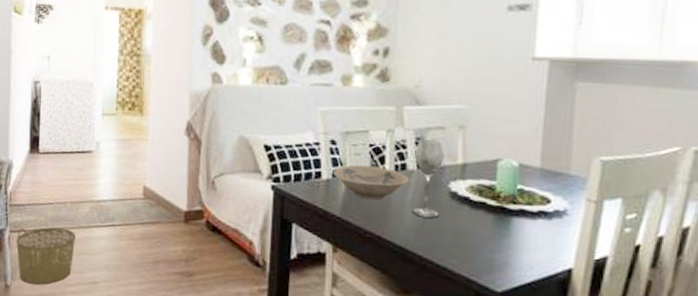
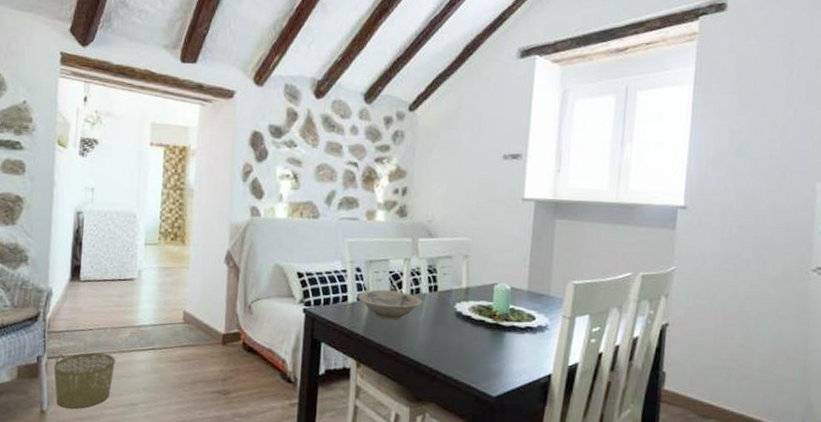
wineglass: present [413,139,445,218] -> none [425,267,452,335]

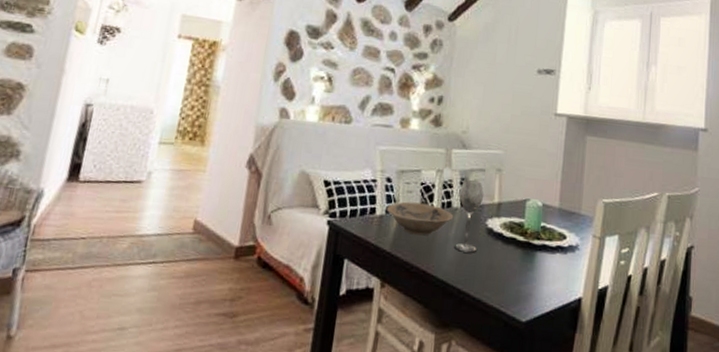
basket: present [53,352,116,409] -> none [28,265,109,334]
wineglass: none [425,267,452,335] -> present [455,180,484,253]

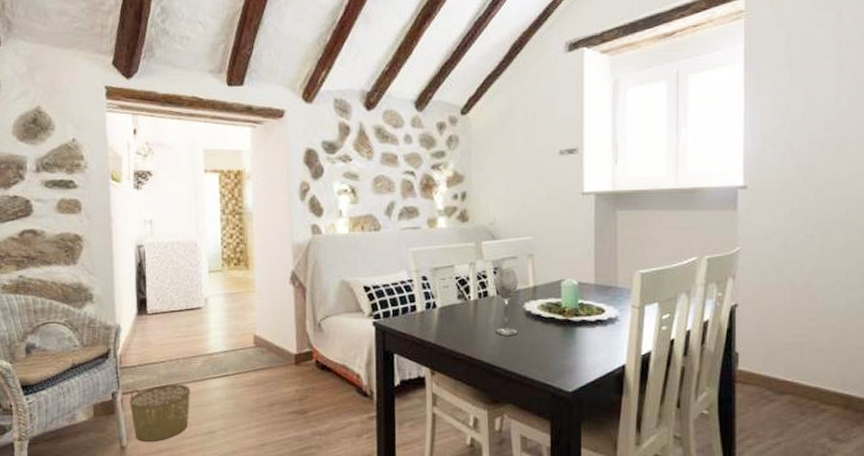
basket: none [28,265,109,334] -> present [128,384,191,442]
bowl: present [386,201,454,236] -> none [426,296,492,325]

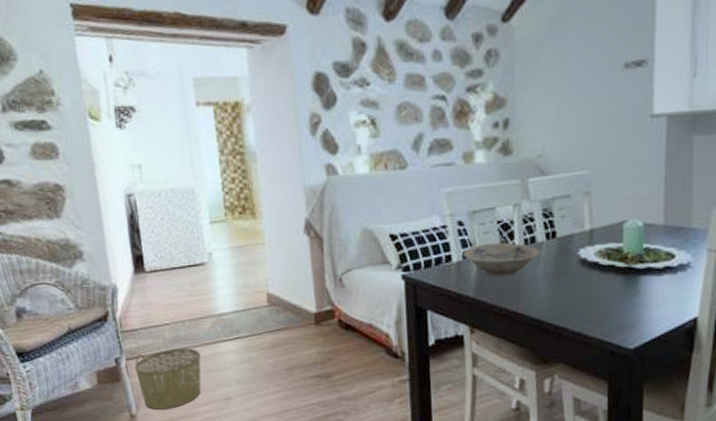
bowl: none [426,296,492,325] -> present [462,242,540,277]
wineglass: present [494,269,519,336] -> none [542,209,572,287]

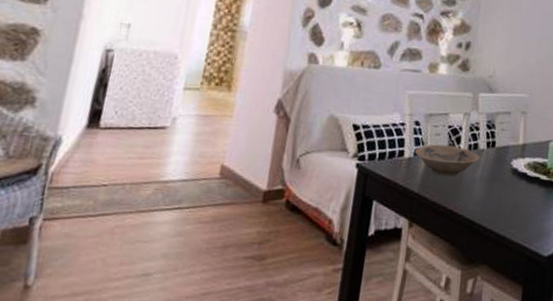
basket: present [134,348,202,410] -> none [46,212,132,282]

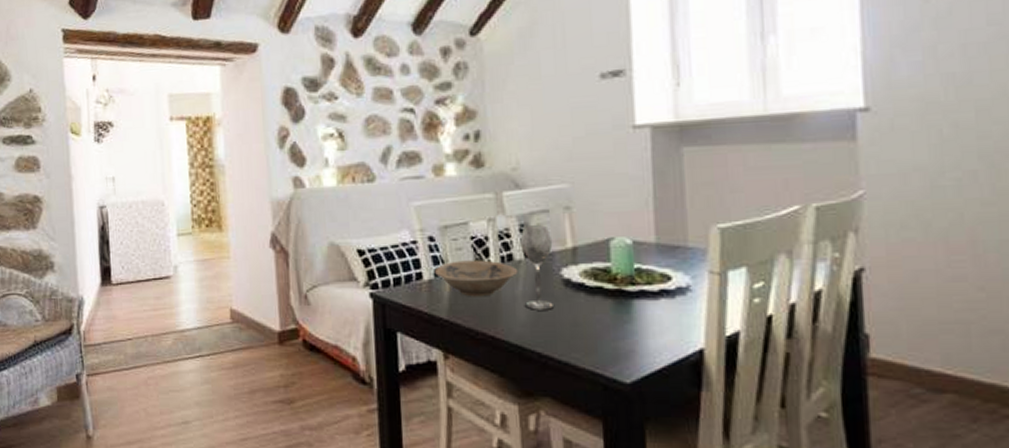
wineglass: none [481,122,510,192] -> present [520,225,555,310]

